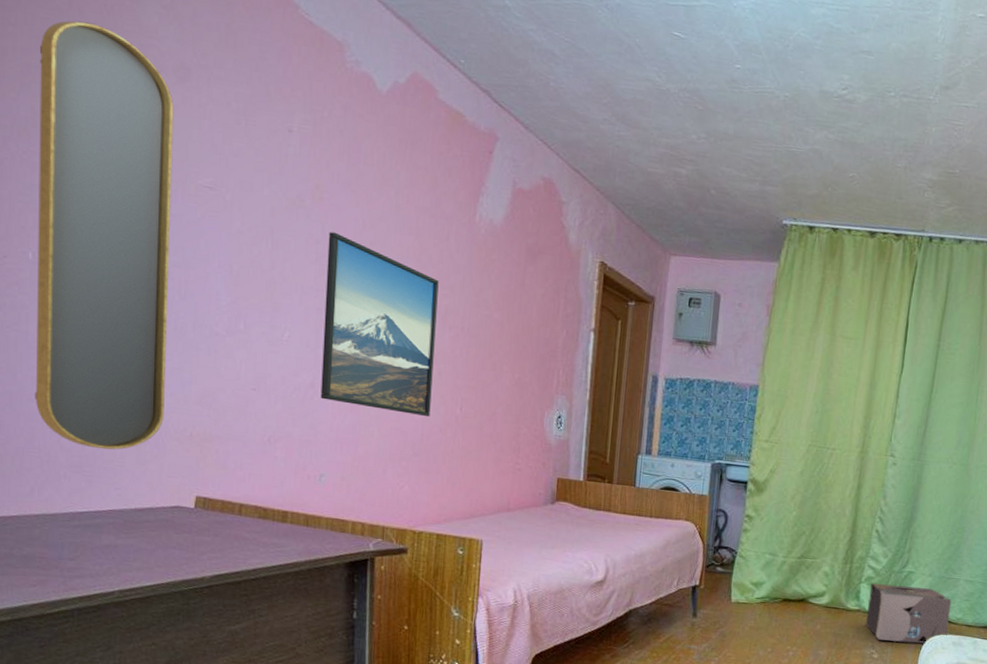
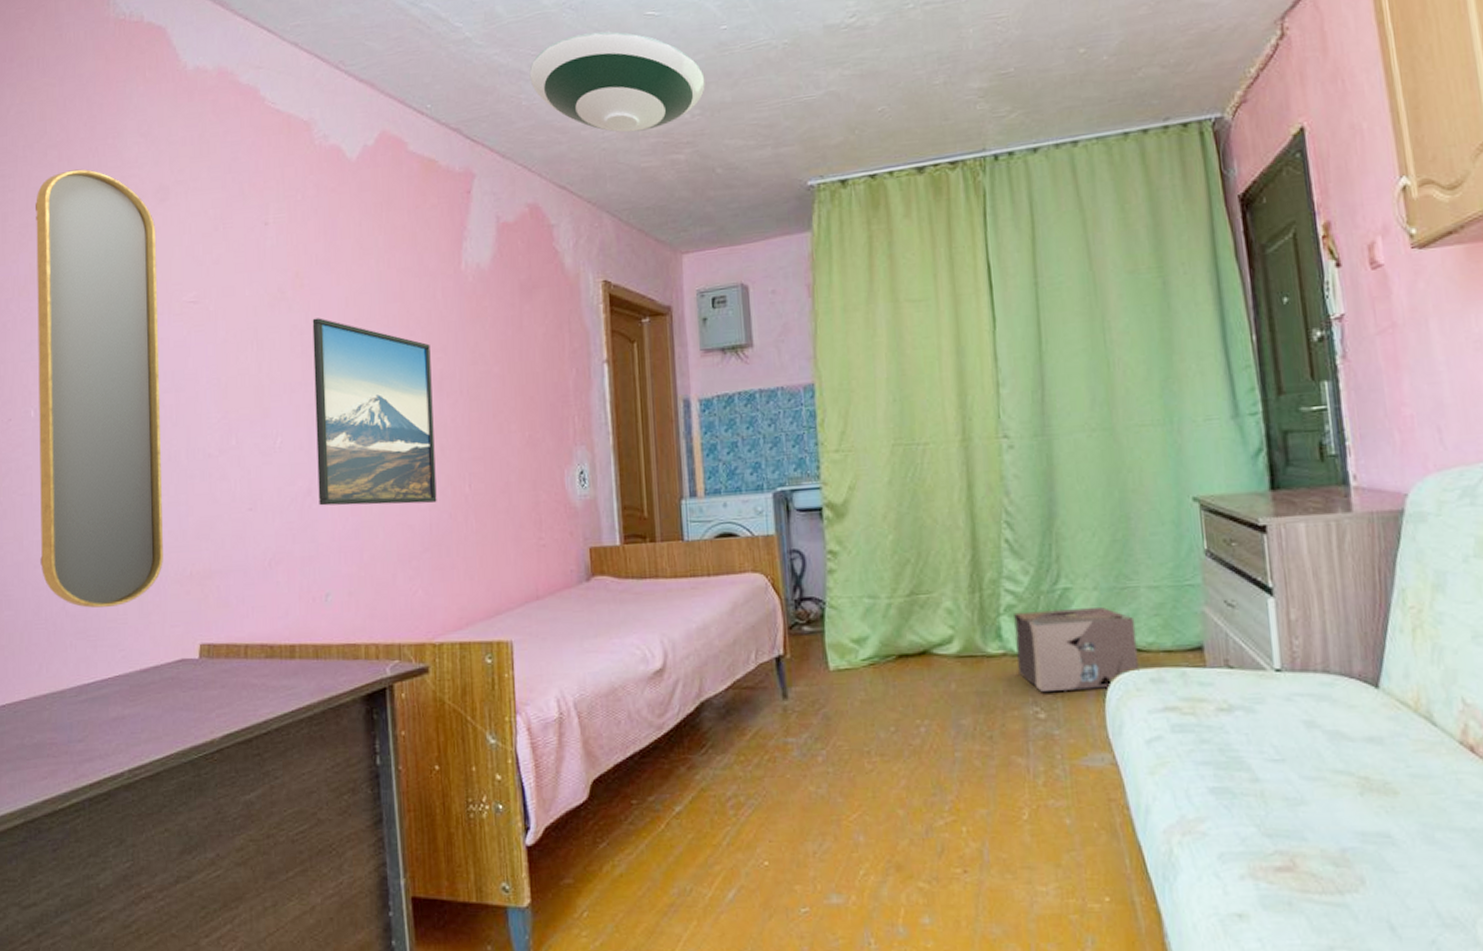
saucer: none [560,34,715,140] -> present [529,31,705,133]

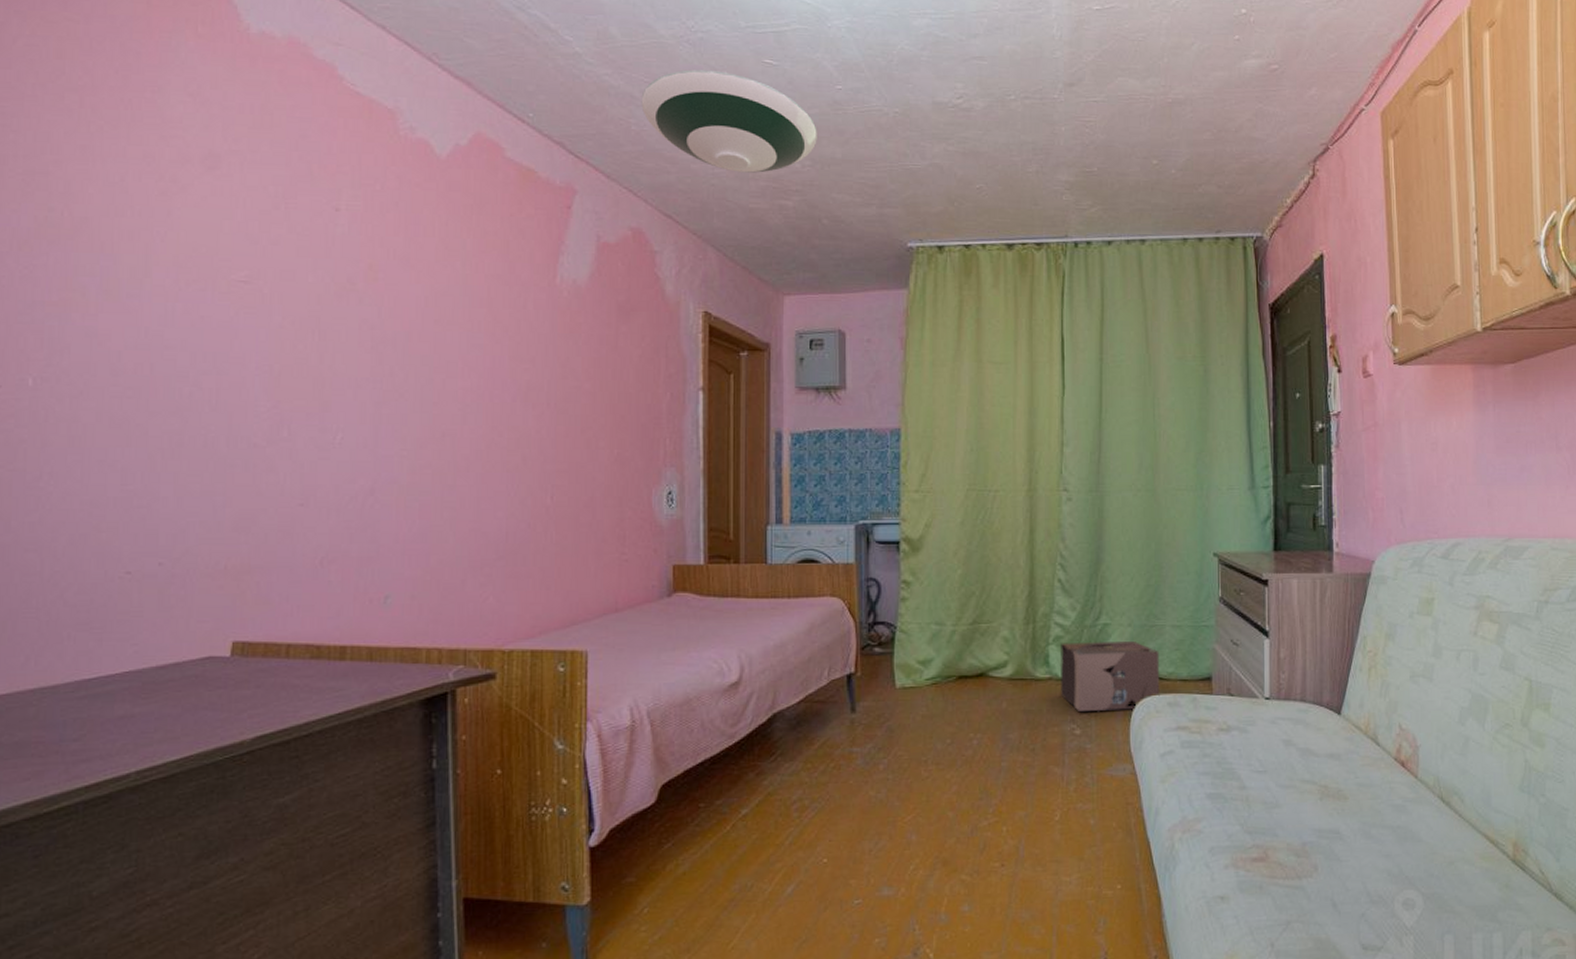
home mirror: present [34,169,163,608] -> none [32,119,202,598]
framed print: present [312,318,437,506] -> none [382,314,517,511]

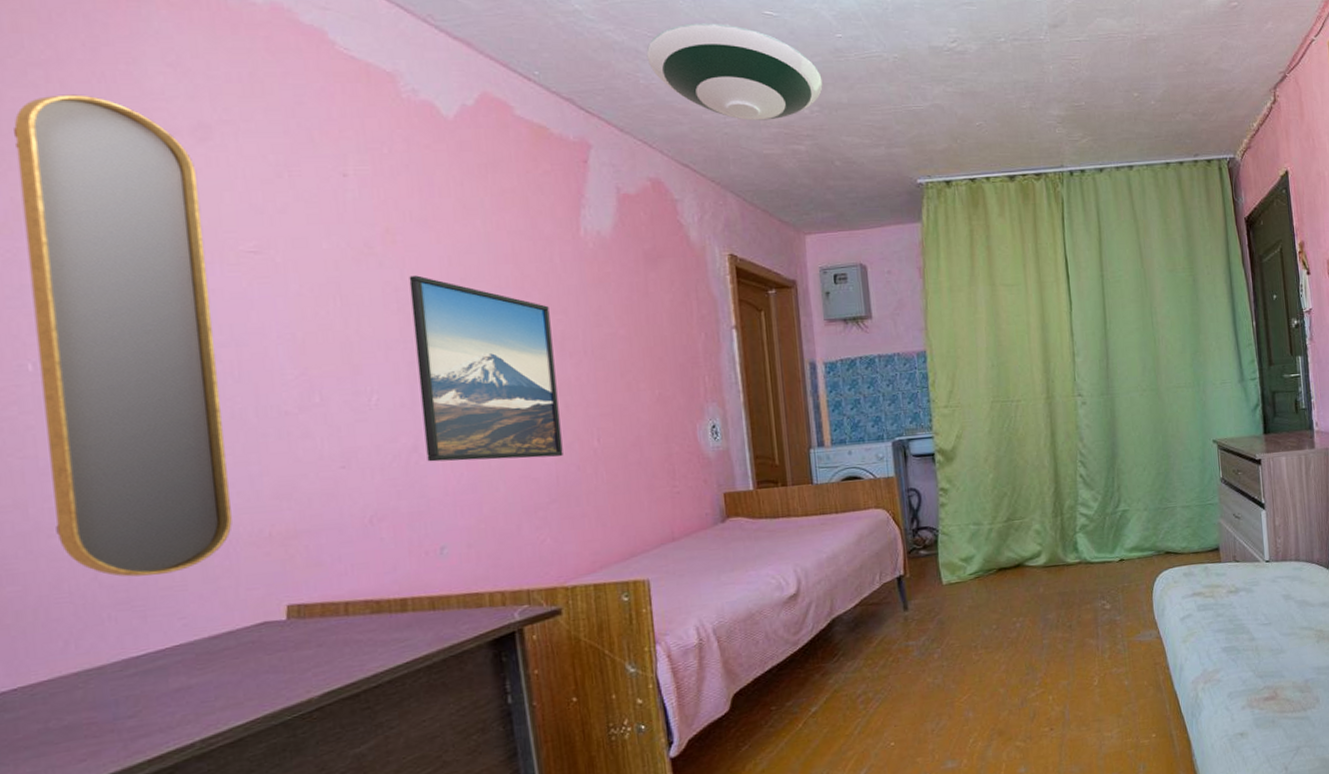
home mirror: none [32,119,202,598] -> present [13,94,232,577]
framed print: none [382,314,517,511] -> present [409,275,563,462]
cardboard box: present [1061,641,1160,711] -> none [1087,523,1176,589]

